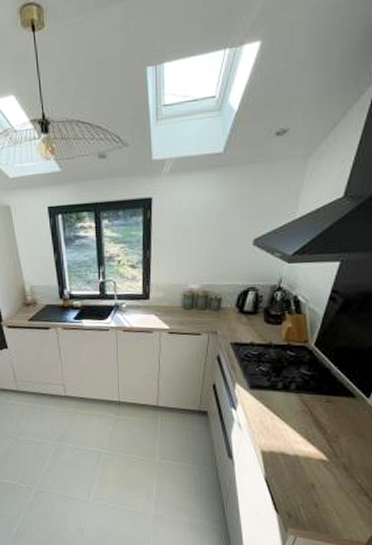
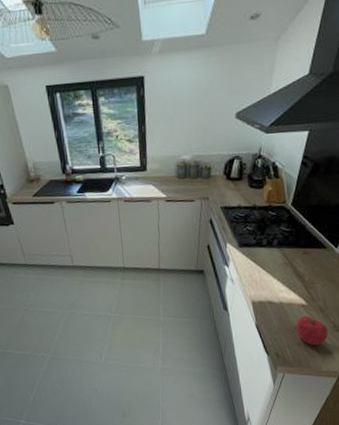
fruit: none [313,473,354,509] -> present [296,315,329,346]

